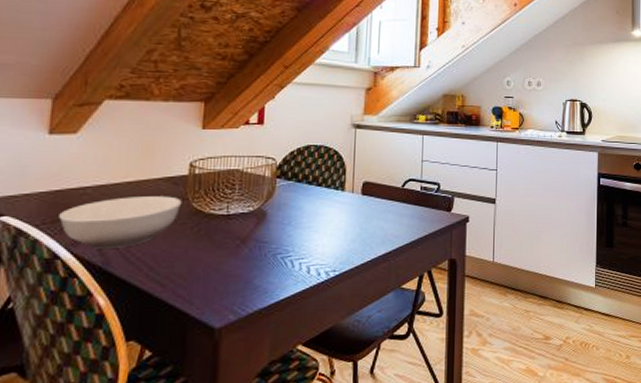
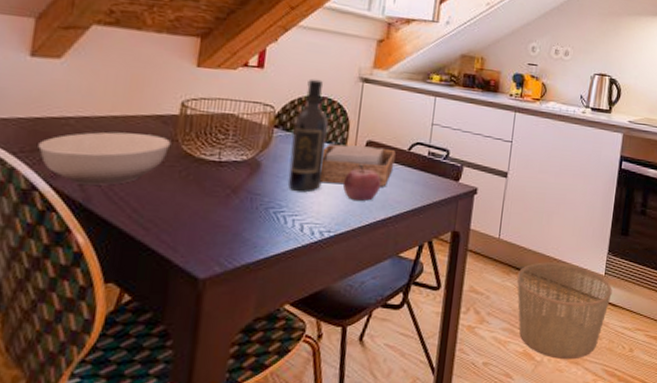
wine bottle: none [292,130,327,235] -> present [287,78,329,191]
napkin holder: none [323,187,391,226] -> present [320,143,396,187]
fruit: none [343,204,380,239] -> present [342,164,382,201]
basket: none [513,279,604,372] -> present [516,262,612,359]

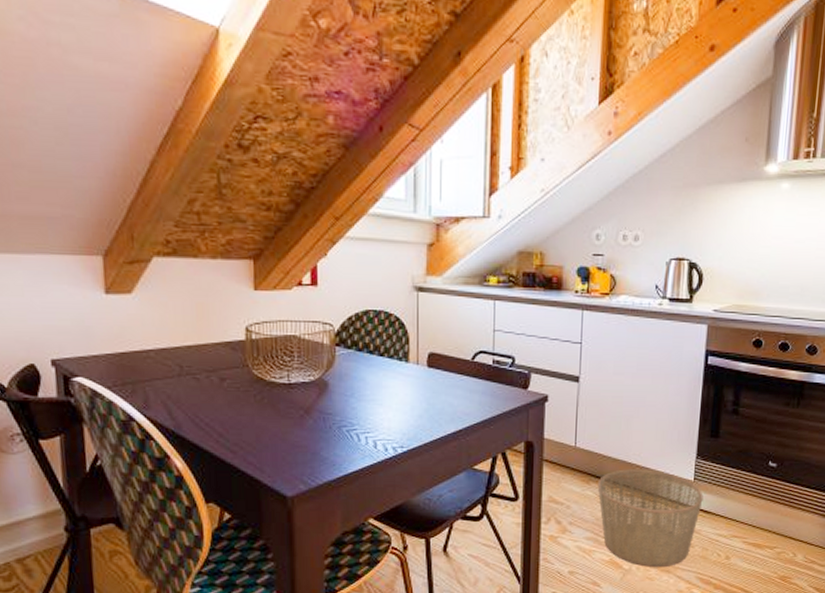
bowl: present [38,132,172,186] -> none [128,361,243,413]
wine bottle: present [287,78,329,191] -> none [355,292,389,408]
napkin holder: present [320,143,396,187] -> none [387,358,459,400]
fruit: present [342,164,382,201] -> none [409,377,448,415]

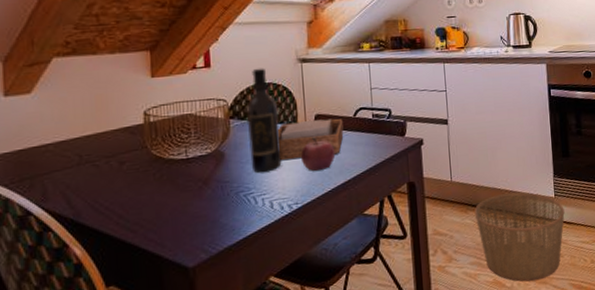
wine bottle: none [355,292,389,408] -> present [247,68,282,172]
napkin holder: none [387,358,459,400] -> present [278,118,344,160]
fruit: none [409,377,448,415] -> present [300,137,336,171]

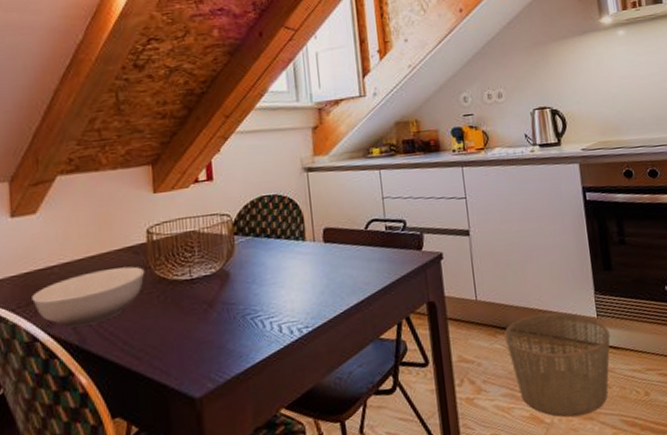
bowl: none [26,146,142,203] -> present [32,266,145,328]
wine bottle: present [247,68,282,172] -> none [251,179,290,293]
napkin holder: present [278,118,344,160] -> none [285,232,355,279]
fruit: present [300,137,336,171] -> none [309,253,347,291]

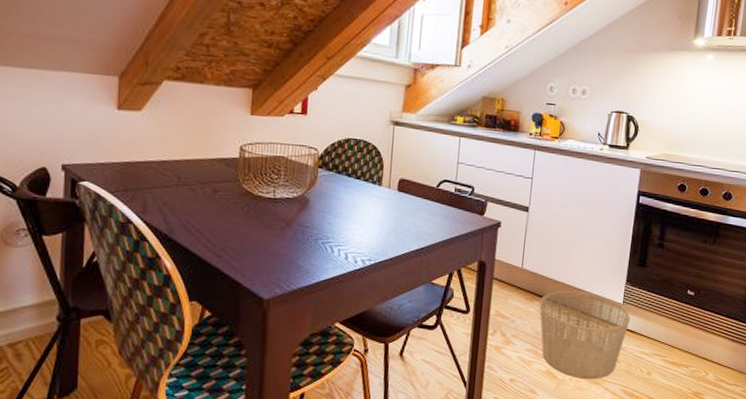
bowl: present [32,266,145,328] -> none [130,173,234,219]

